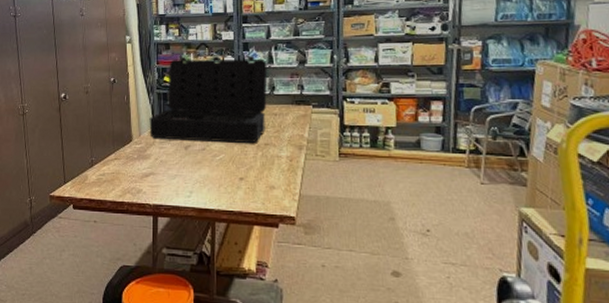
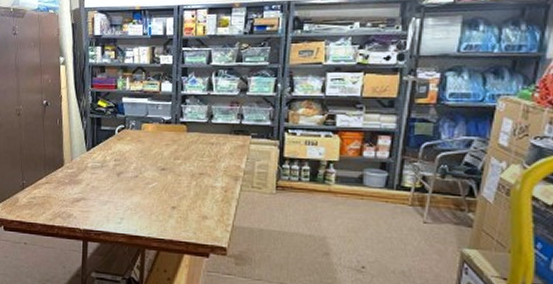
toolbox: present [149,56,268,144] -> none [81,80,206,173]

